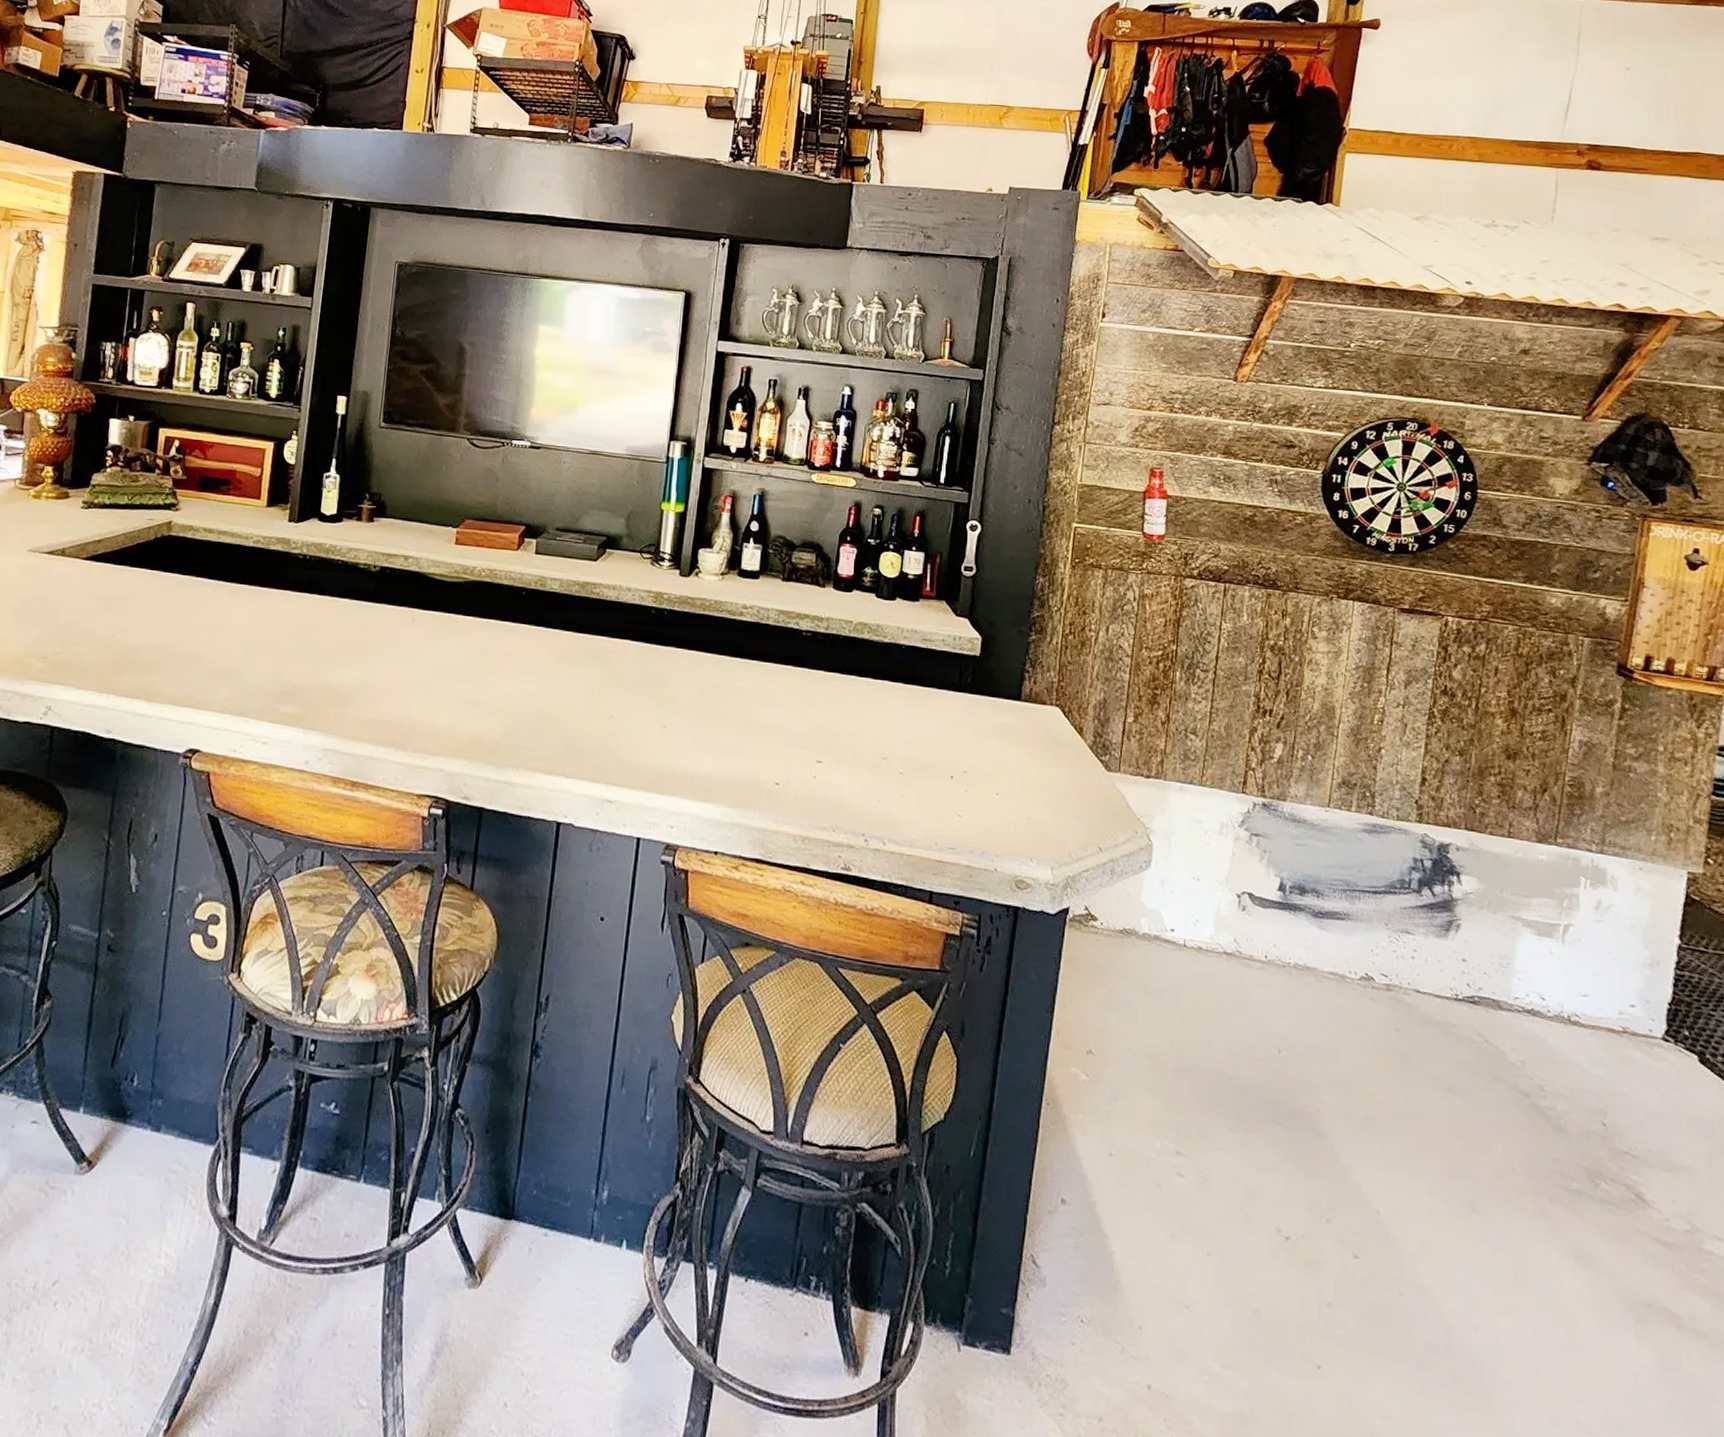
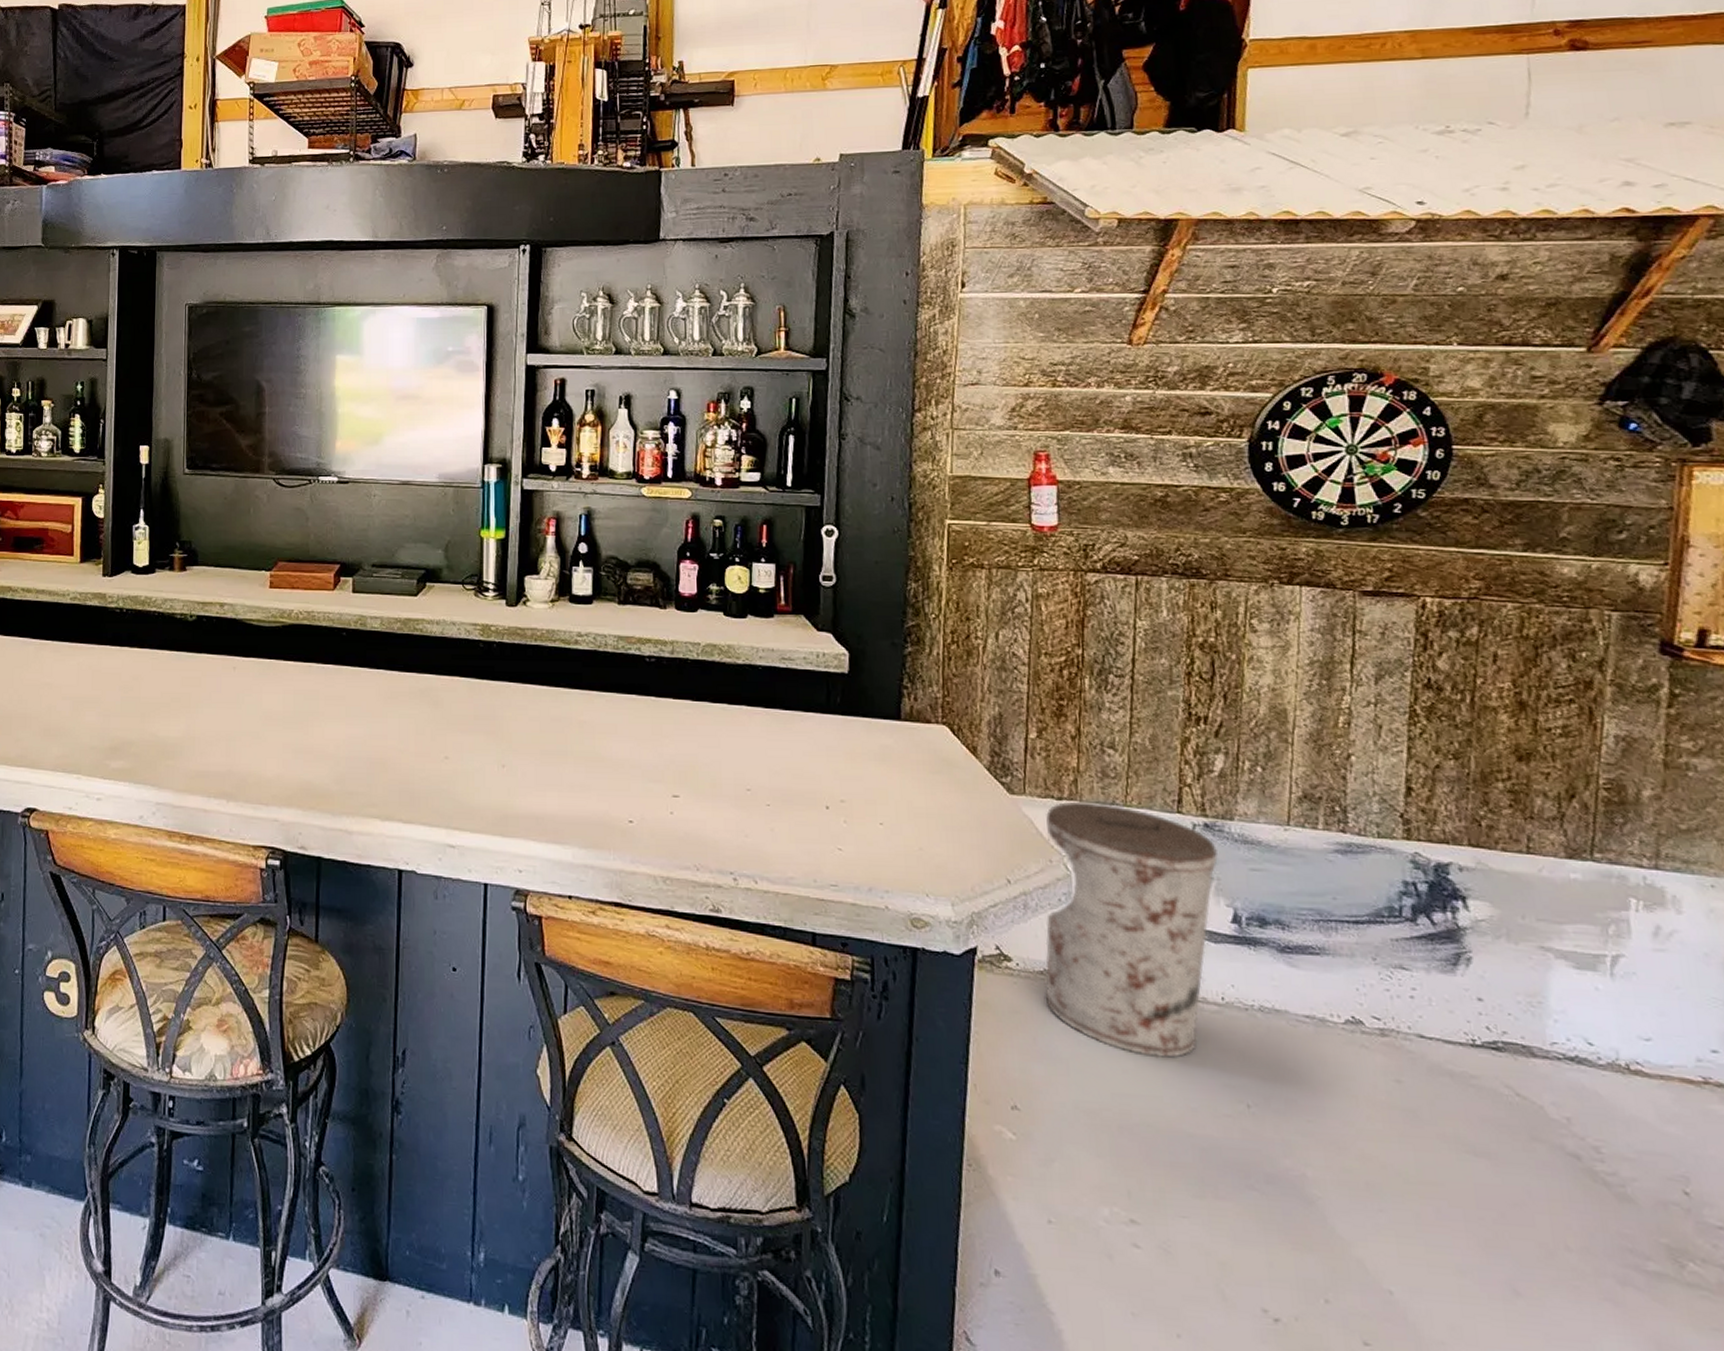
trash can: none [1122,779,1271,1008] -> present [1044,801,1218,1058]

